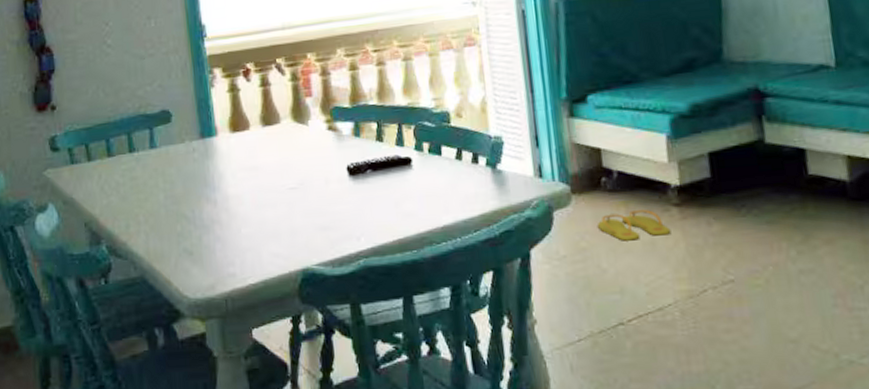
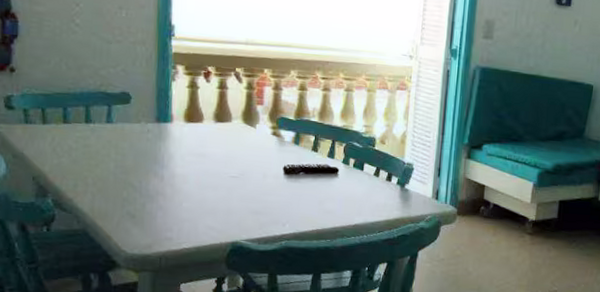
flip-flop: present [598,209,671,241] -> none [471,233,522,255]

